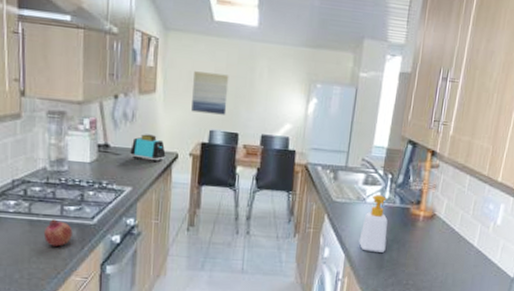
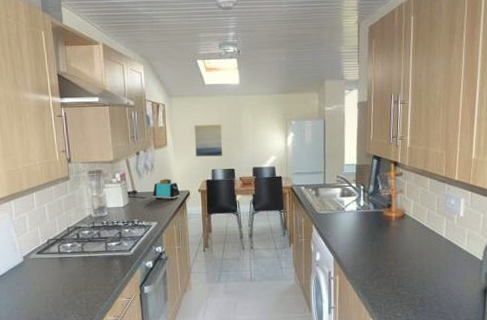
fruit: present [43,219,73,247] -> none [94,254,116,276]
soap bottle: present [359,195,388,253] -> none [343,204,367,252]

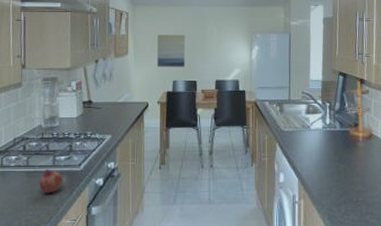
fruit: none [94,254,116,276] -> present [39,169,63,193]
toaster: present [153,179,180,200] -> none [109,89,138,112]

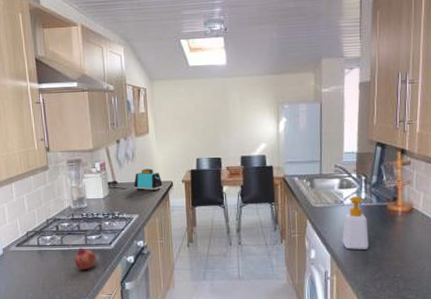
toaster: none [109,89,138,112] -> present [134,168,163,192]
wall art: present [157,35,186,67] -> none [178,109,209,145]
soap bottle: none [309,122,333,174] -> present [342,196,369,250]

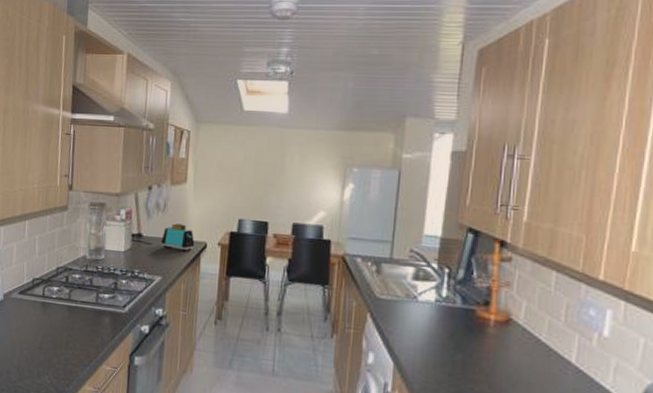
fruit: present [74,248,96,270] -> none [80,306,106,334]
soap bottle: present [342,196,369,250] -> none [410,292,447,363]

